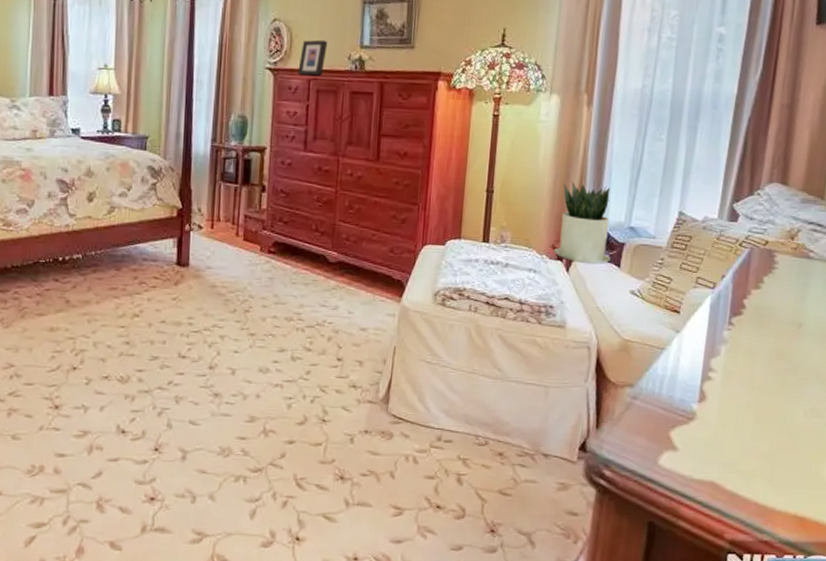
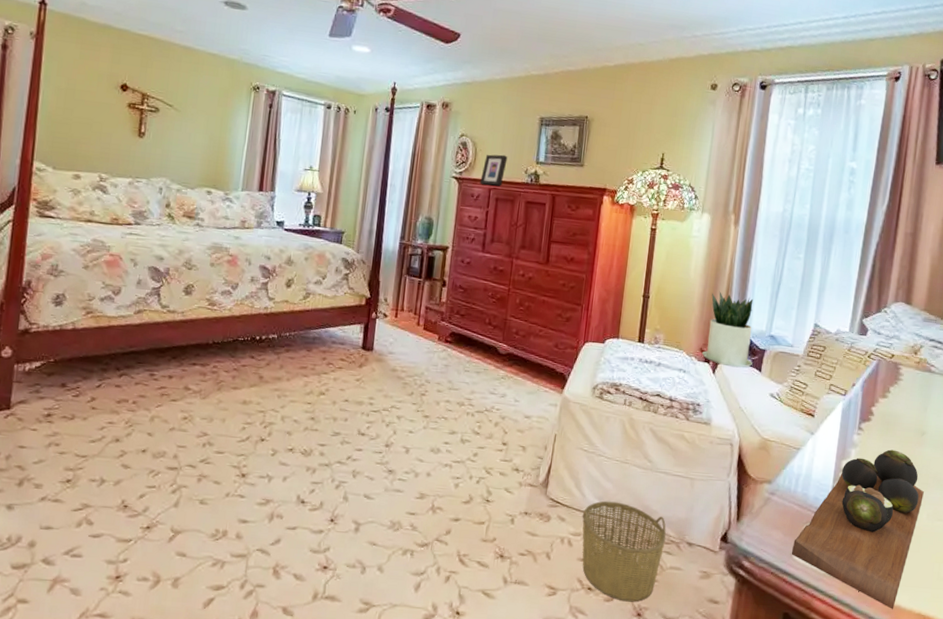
basket: none [427,414,520,519] -> present [582,501,666,602]
decorative tray: none [656,344,801,512] -> present [791,449,924,609]

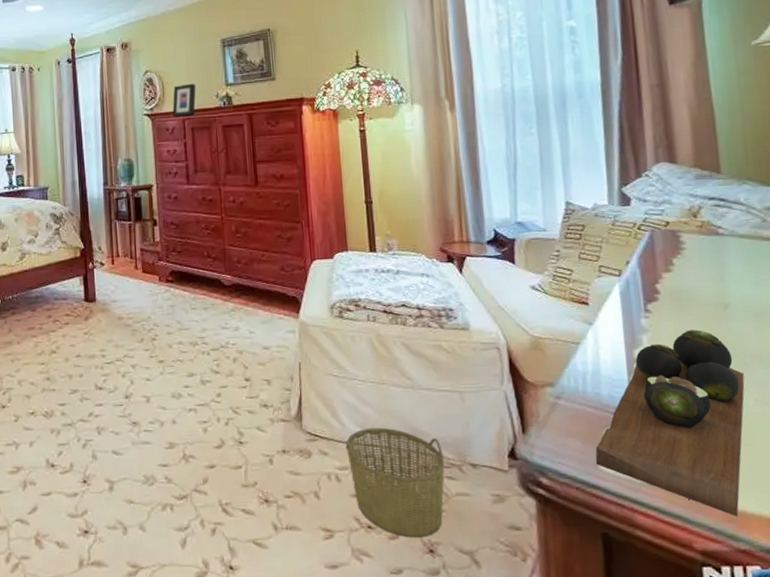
planter: present [701,291,754,368] -> none [441,184,503,264]

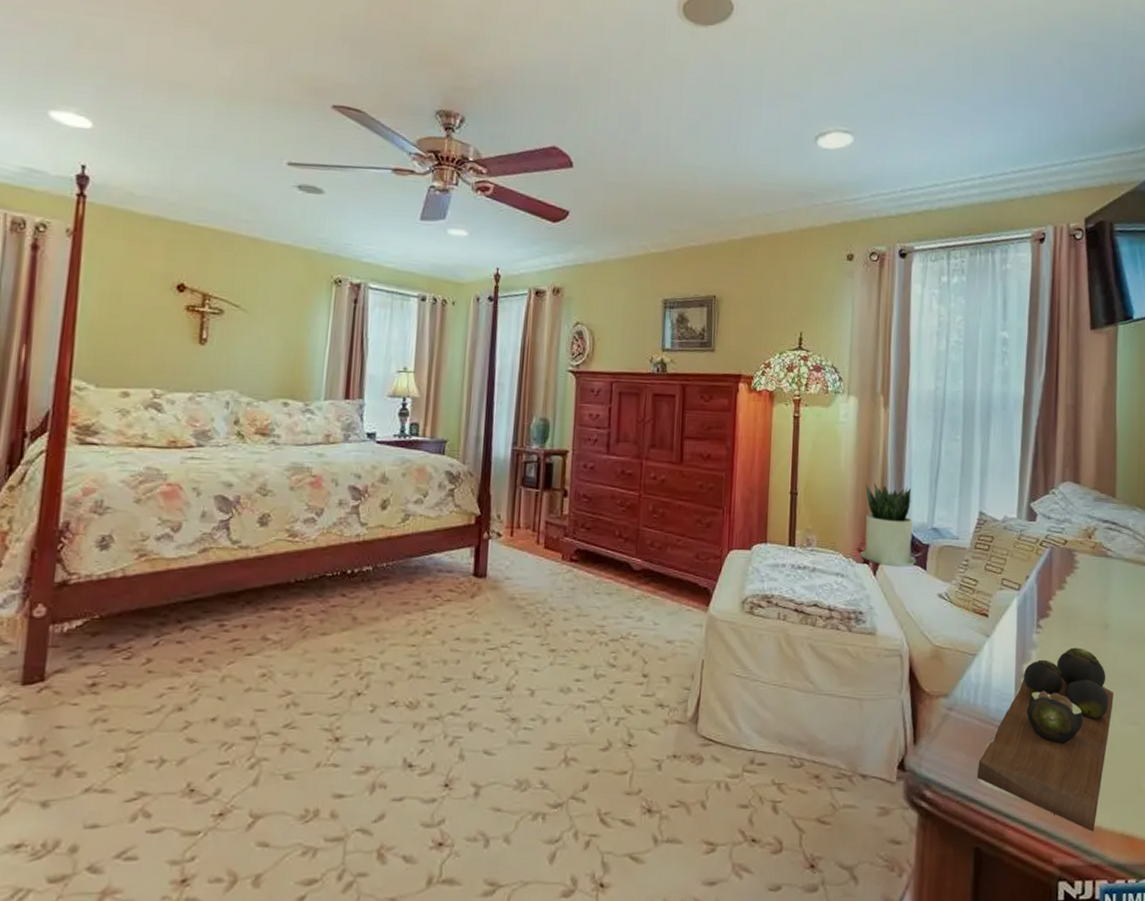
picture frame: present [172,83,196,118] -> none [600,343,630,380]
basket: present [345,427,445,538] -> none [739,733,836,852]
planter: none [441,184,503,264] -> present [859,482,916,567]

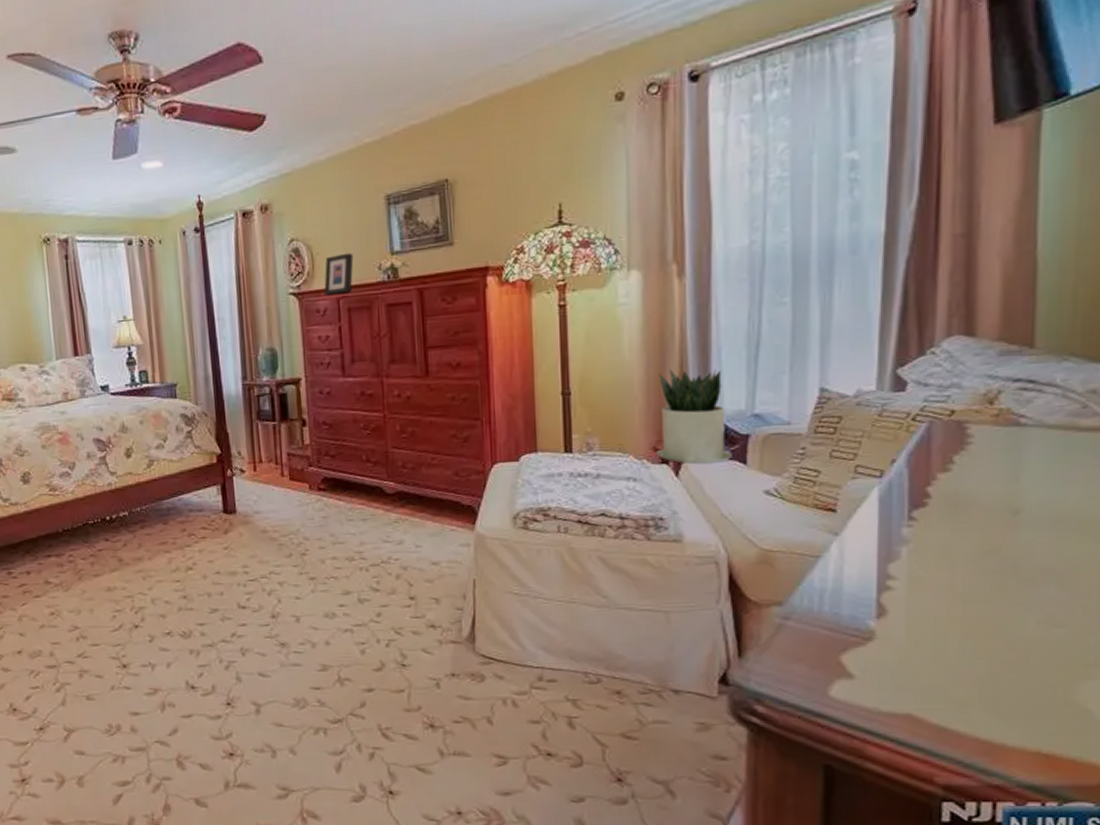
picture frame: none [600,343,630,380] -> present [324,252,354,296]
decorative tray: present [976,647,1114,832] -> none [825,540,1027,750]

